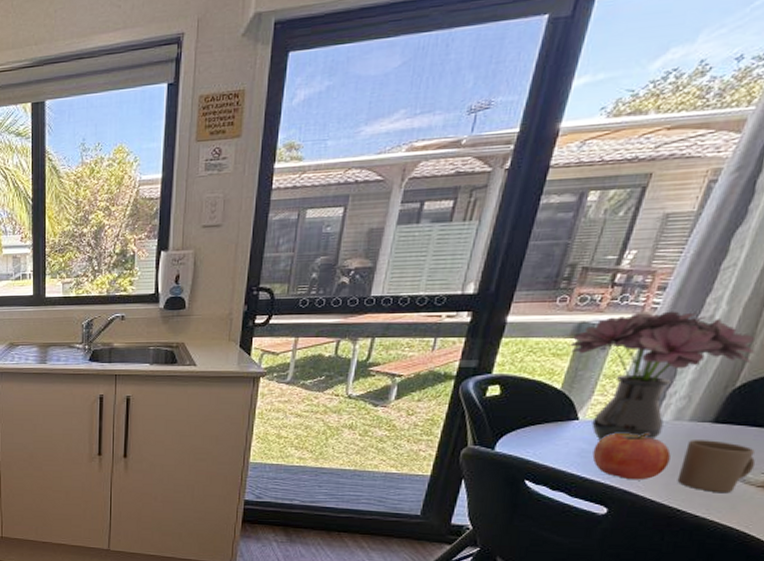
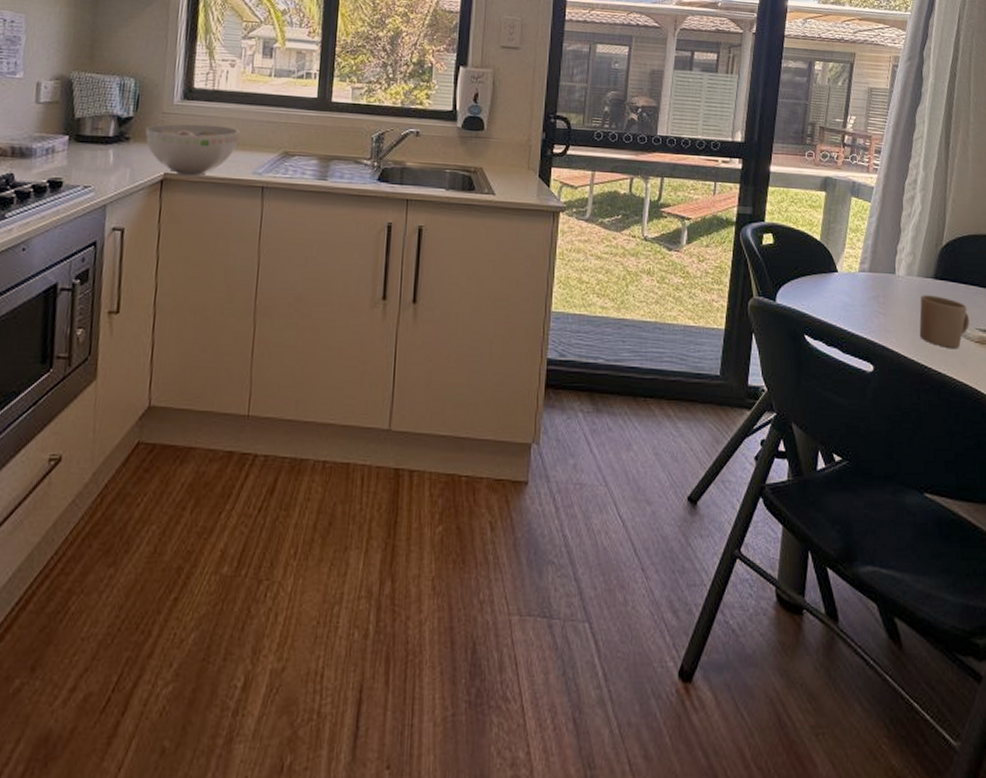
flower arrangement: present [568,311,756,440] -> none [820,171,950,294]
fruit: present [592,432,671,480] -> none [853,286,911,336]

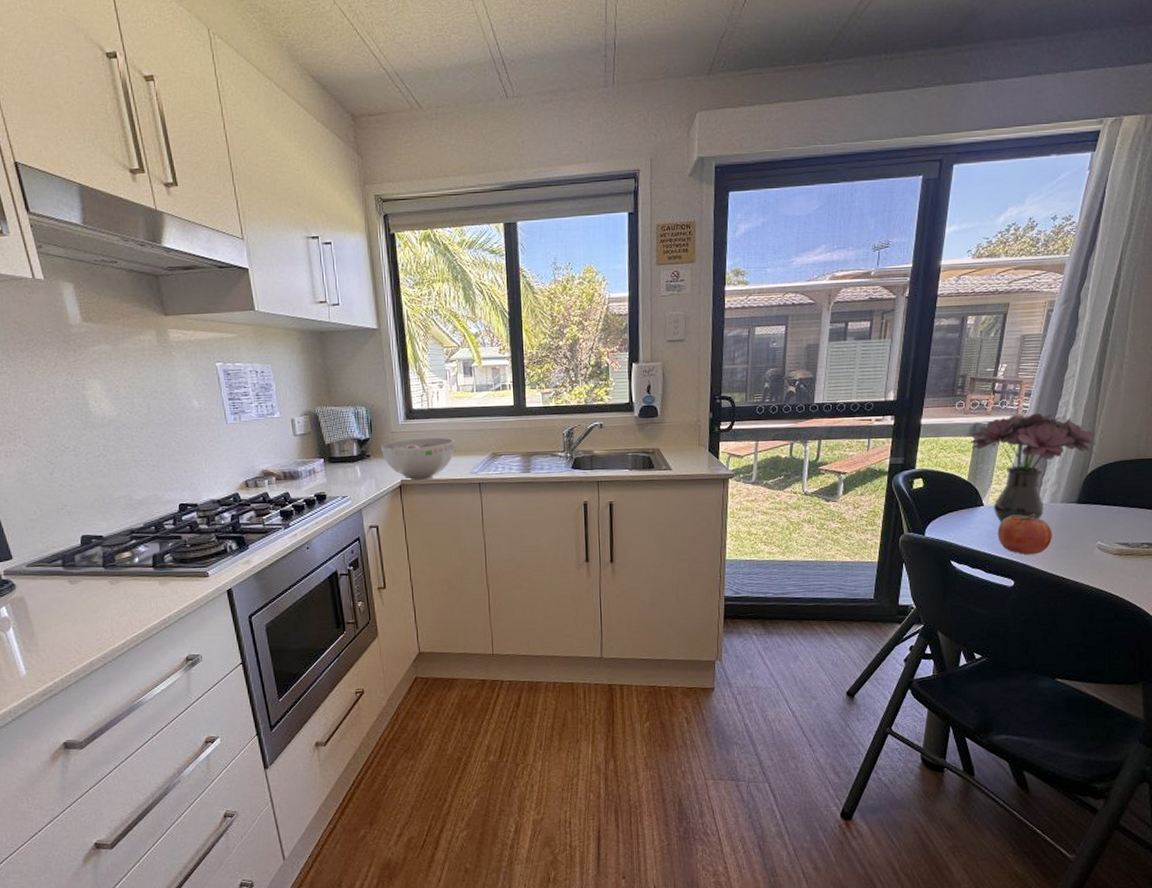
flower arrangement: none [820,171,950,294] -> present [969,413,1097,523]
fruit: none [853,286,911,336] -> present [997,514,1052,555]
mug: present [919,295,970,348] -> none [1059,518,1110,561]

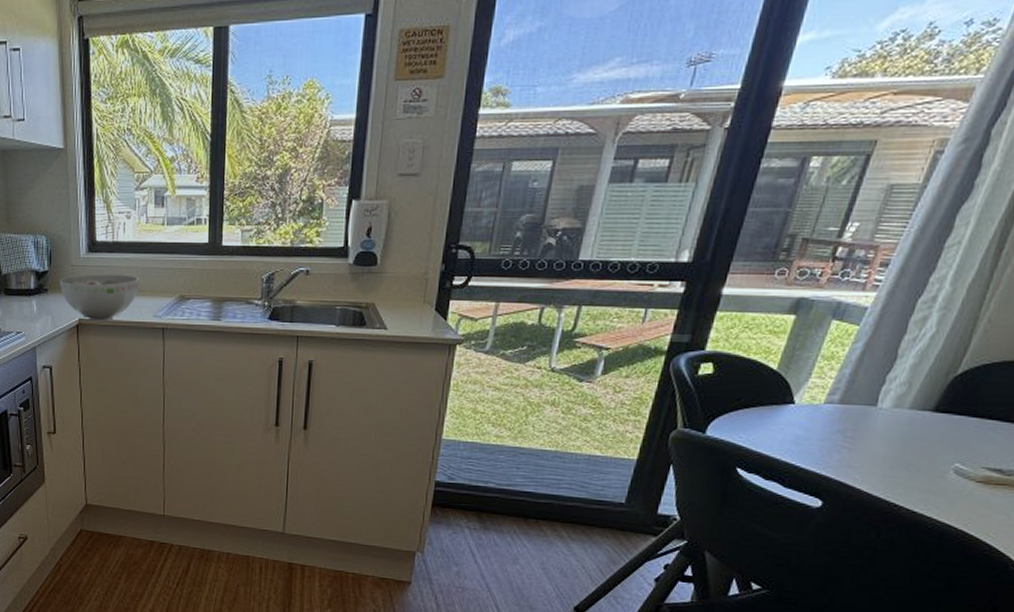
flower arrangement: present [969,413,1097,523] -> none [786,289,979,428]
fruit: present [997,514,1052,555] -> none [808,420,889,472]

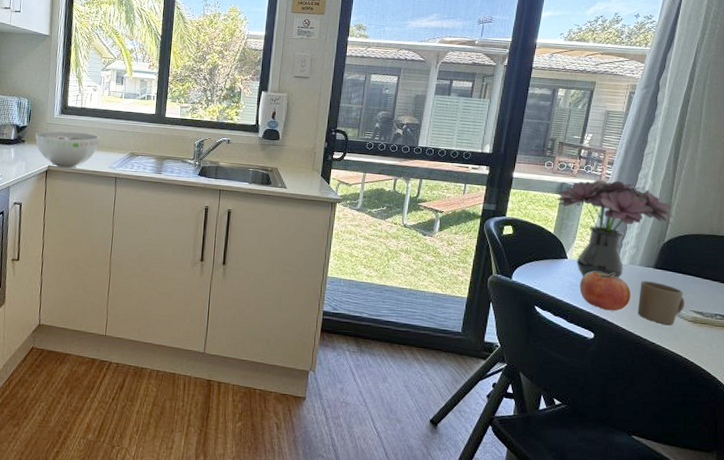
flower arrangement: none [786,289,979,428] -> present [555,179,673,279]
fruit: none [808,420,889,472] -> present [579,271,631,312]
mug: none [895,429,976,487] -> present [637,281,685,325]

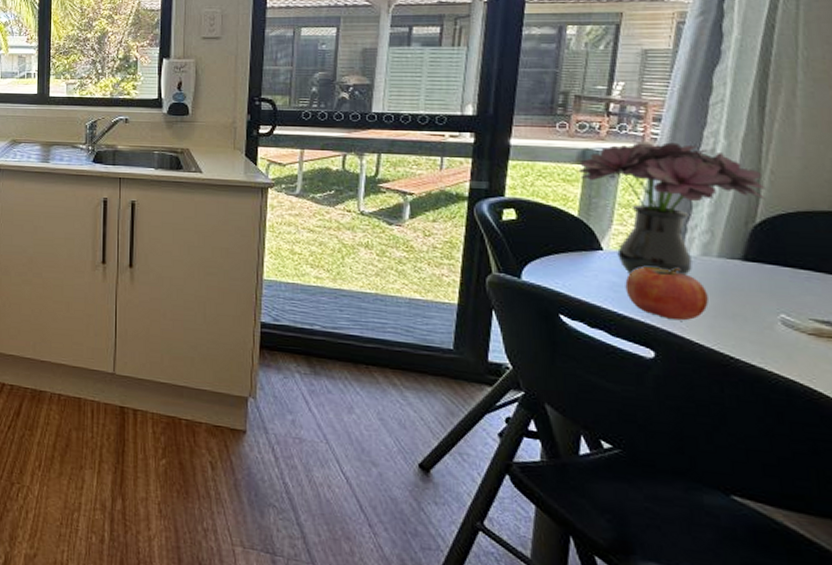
mug: present [637,281,685,325] -> none [721,278,800,340]

